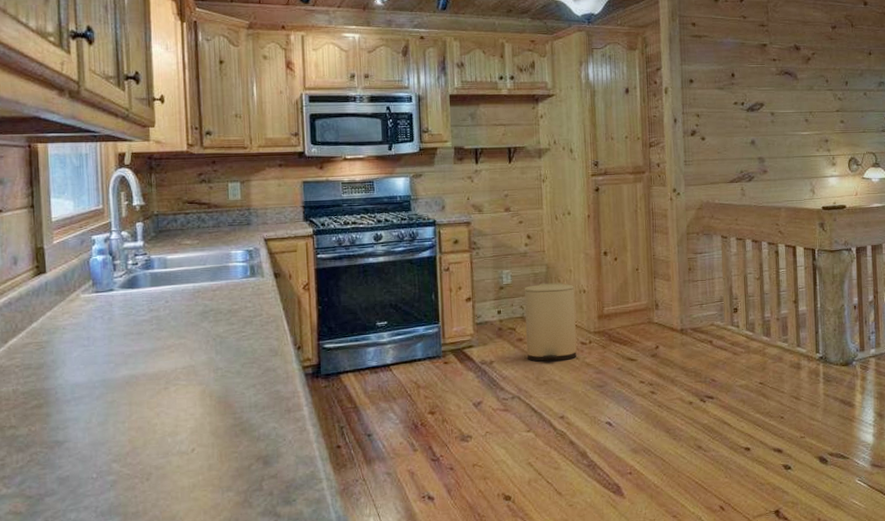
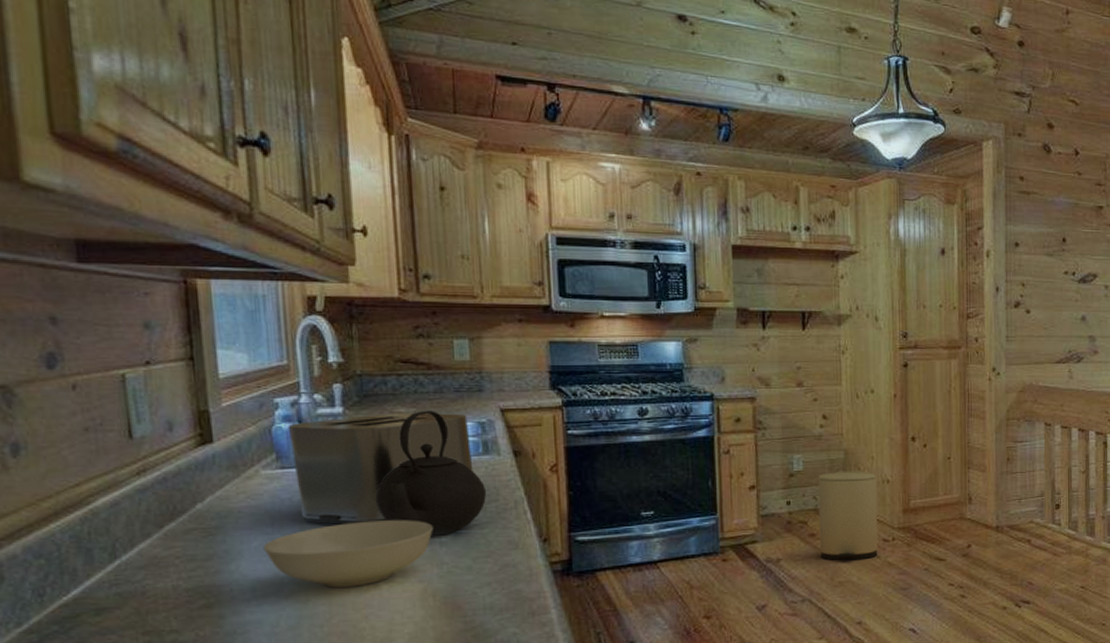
bowl: none [80,332,211,390] -> present [262,520,433,588]
toaster: none [103,243,243,338] -> present [289,413,473,525]
kettle: none [166,242,253,346] -> present [375,410,487,536]

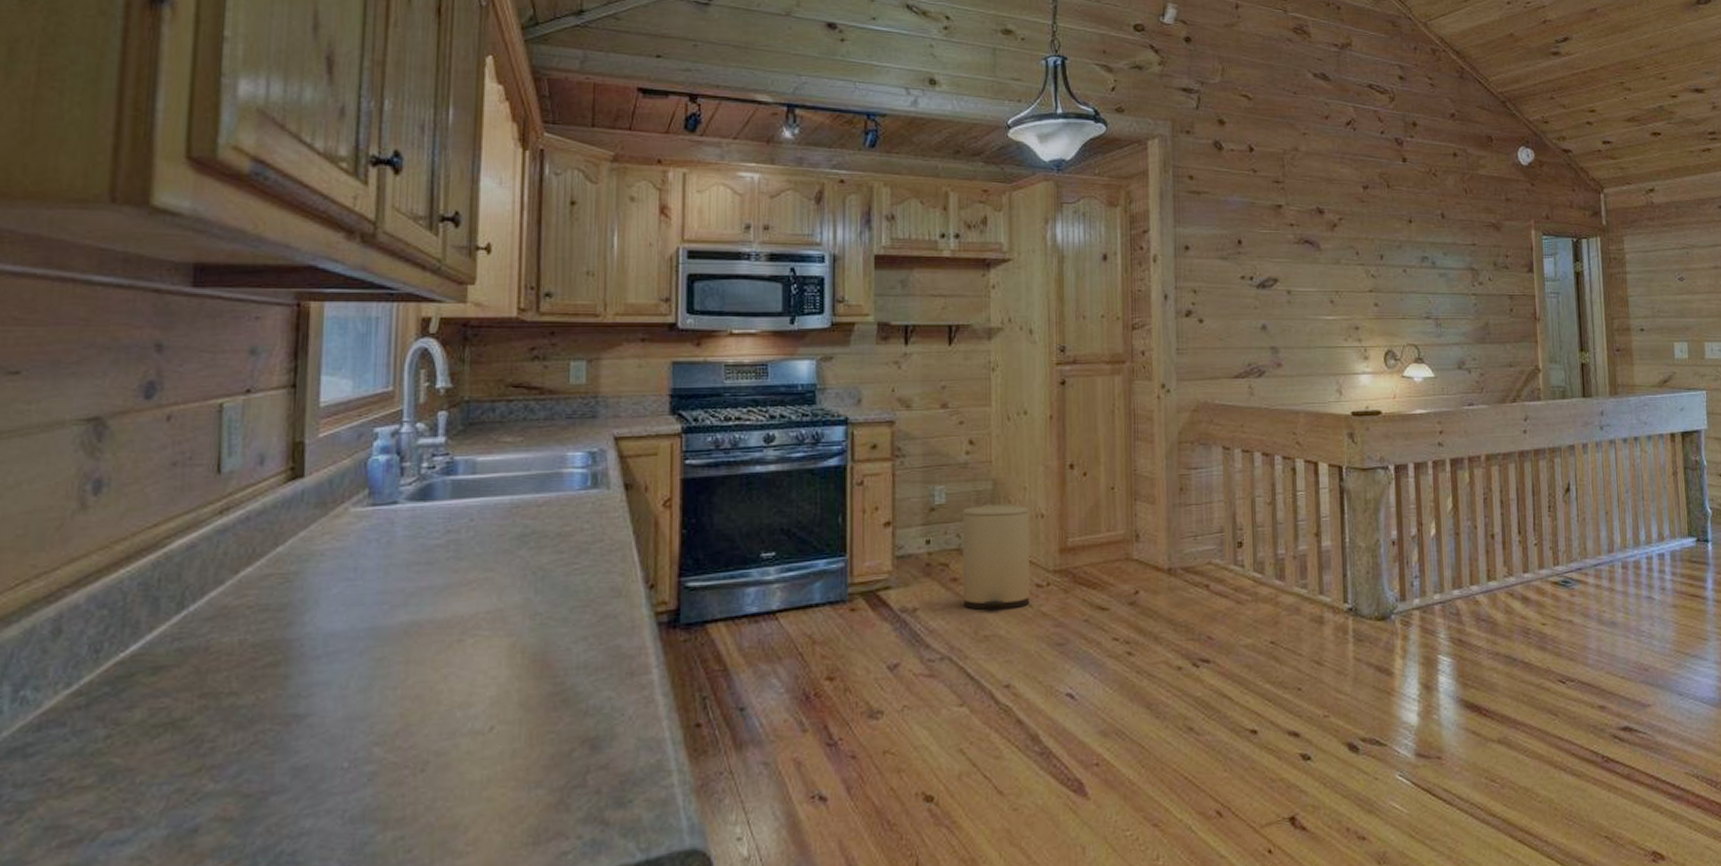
bowl: present [262,520,433,588] -> none [341,563,529,642]
toaster: present [289,413,473,525] -> none [385,442,579,569]
kettle: present [375,410,487,536] -> none [469,439,592,582]

